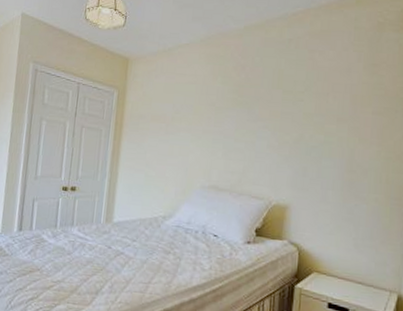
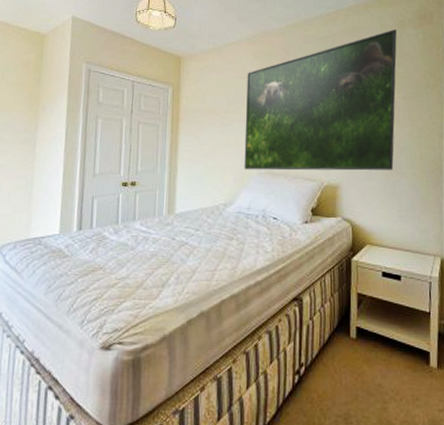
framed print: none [187,33,374,194] -> present [244,30,397,171]

